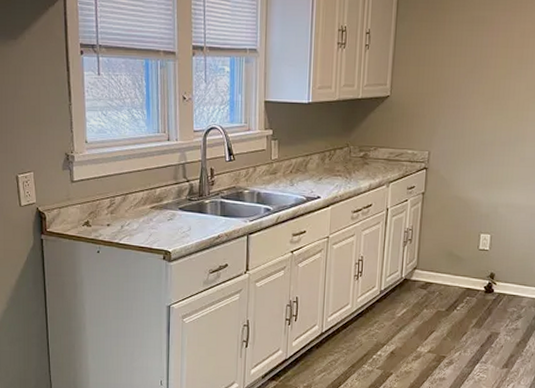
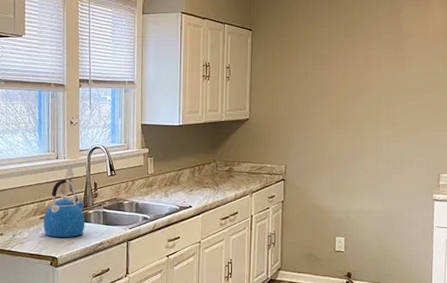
kettle: none [154,163,201,230] -> present [43,178,85,238]

